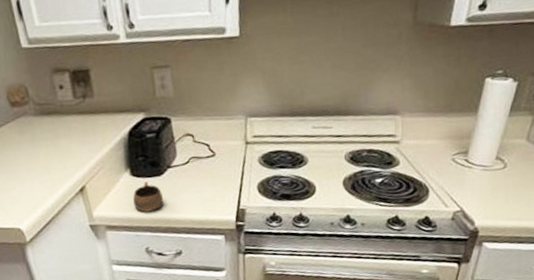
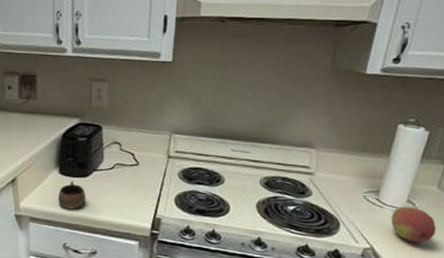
fruit: none [479,163,525,199] -> present [390,206,436,243]

